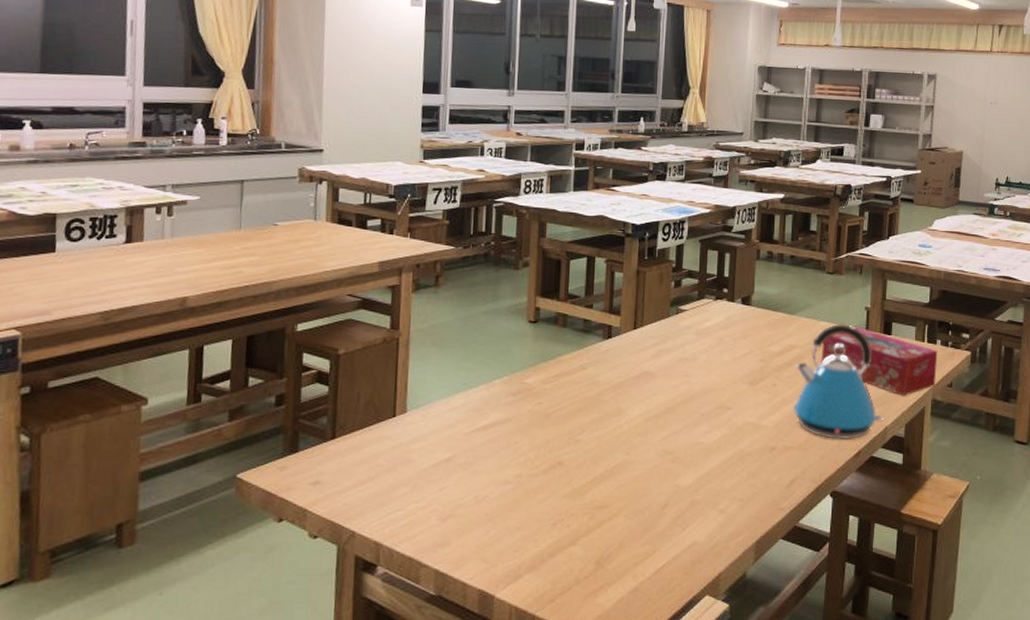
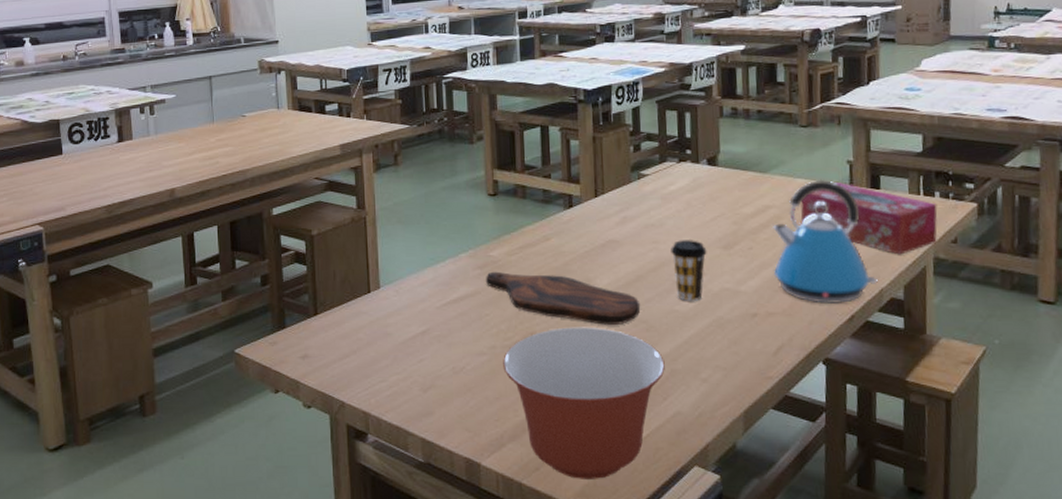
cutting board: none [518,399,668,455] -> present [486,271,641,325]
mixing bowl: none [527,457,686,610] -> present [503,327,665,479]
coffee cup: none [701,375,734,434] -> present [671,240,707,301]

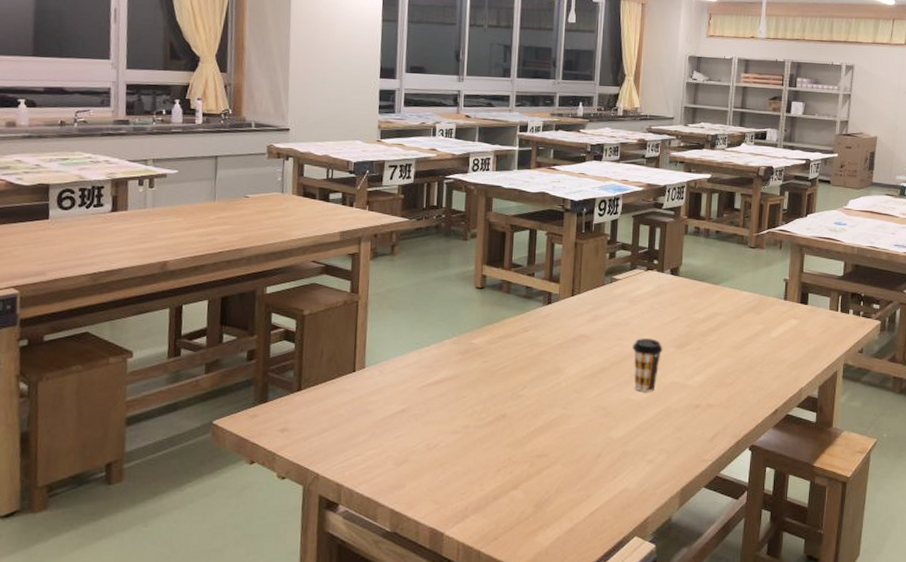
cutting board: present [486,271,641,325] -> none [466,357,602,410]
mixing bowl: present [503,327,665,479] -> none [474,411,618,548]
kettle: present [773,179,878,304] -> none [717,293,799,399]
tissue box: present [800,182,938,255] -> none [742,297,850,361]

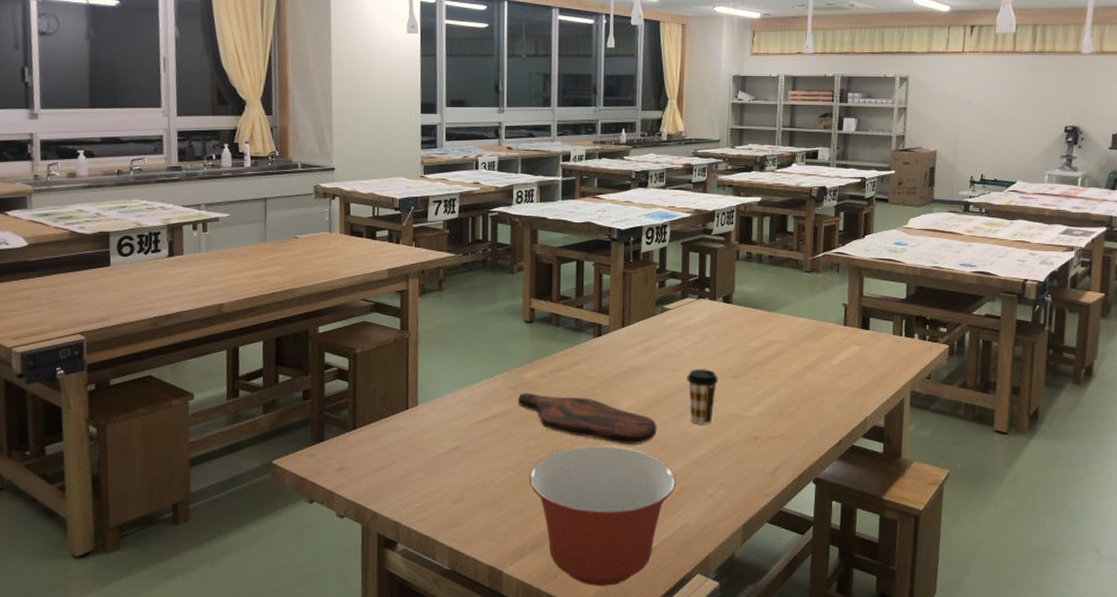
cutting board: none [466,357,602,410] -> present [518,392,657,444]
mixing bowl: none [474,411,618,548] -> present [529,445,676,586]

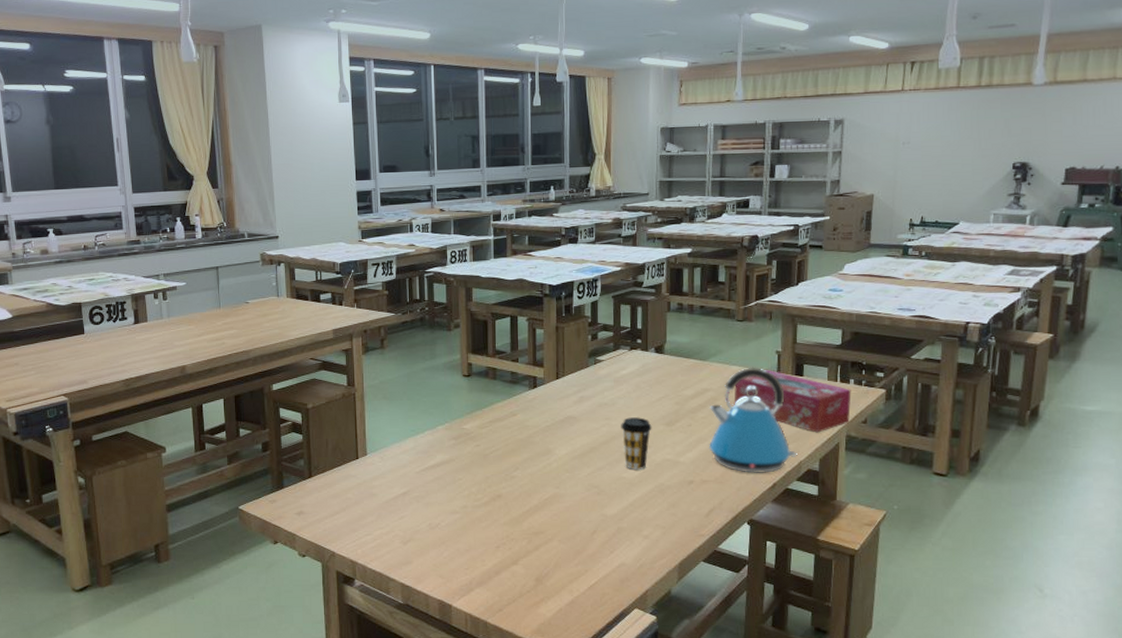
cutting board: present [518,392,657,444] -> none [460,442,593,489]
mixing bowl: present [529,445,676,586] -> none [473,490,613,619]
kettle: none [776,319,863,429] -> present [709,367,797,473]
tissue box: none [801,323,916,388] -> present [734,370,851,433]

